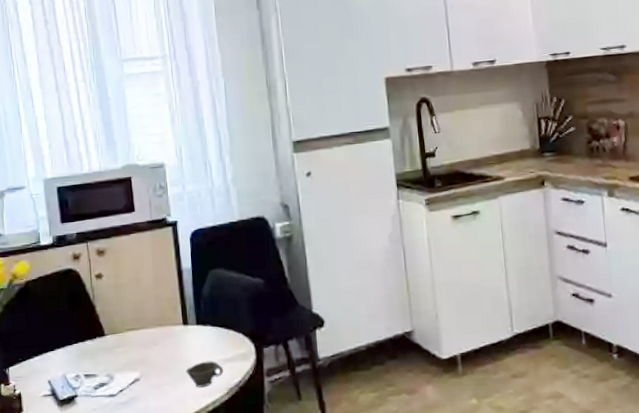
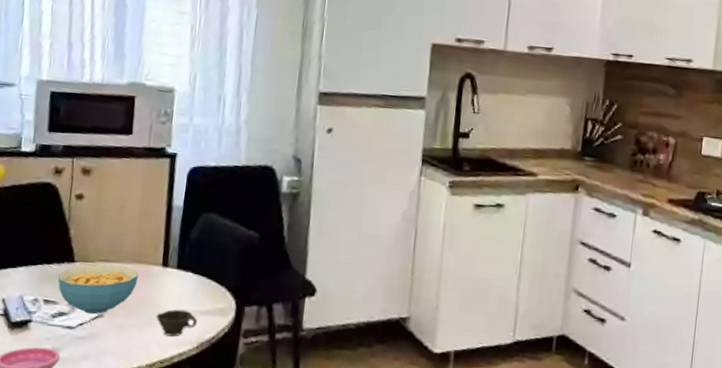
cereal bowl: none [93,331,164,381] -> present [58,264,139,315]

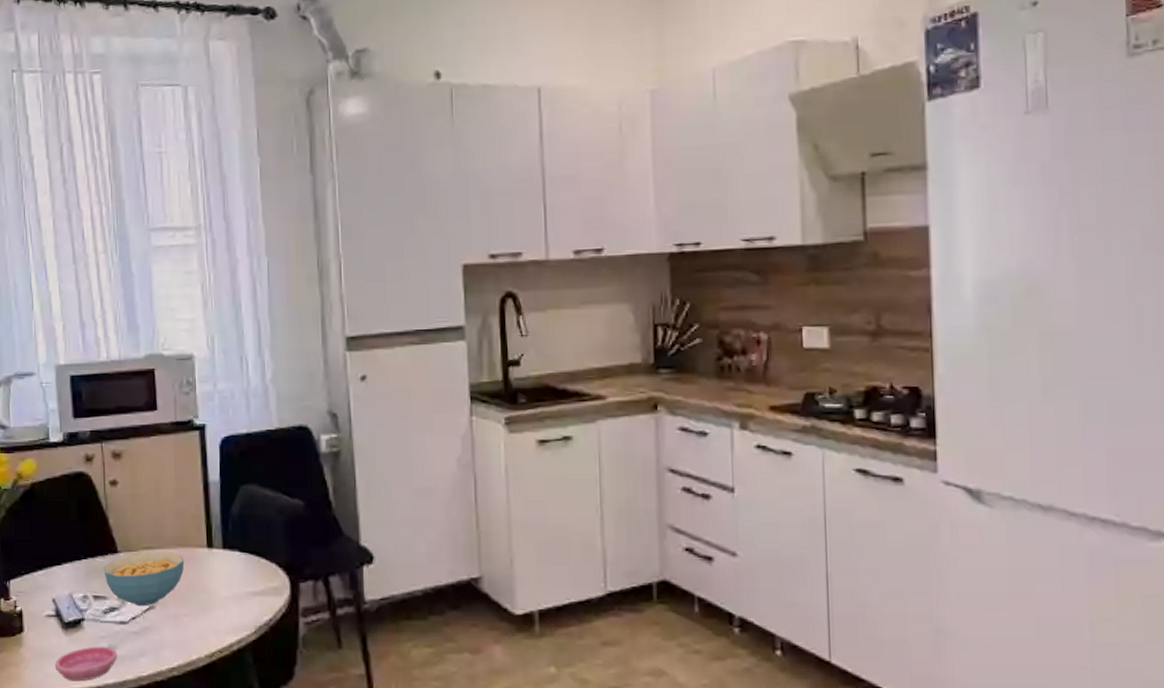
cup: present [156,309,197,337] -> none [208,592,251,623]

